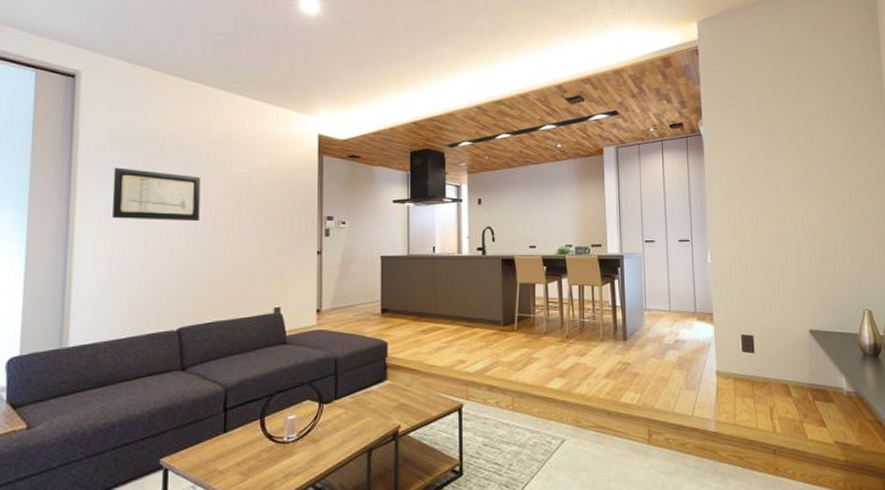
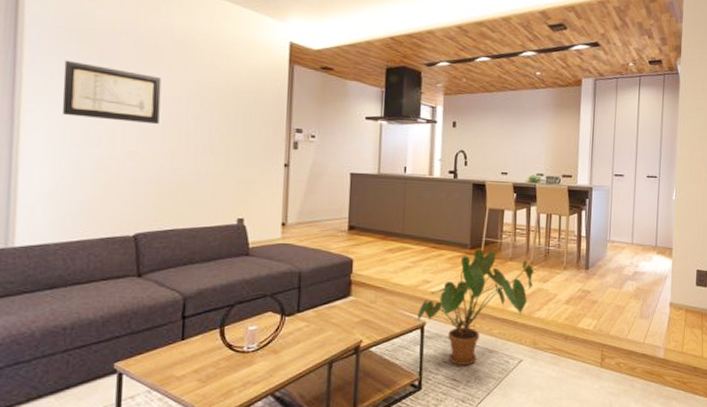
house plant: none [454,325,571,449] -> present [417,249,534,366]

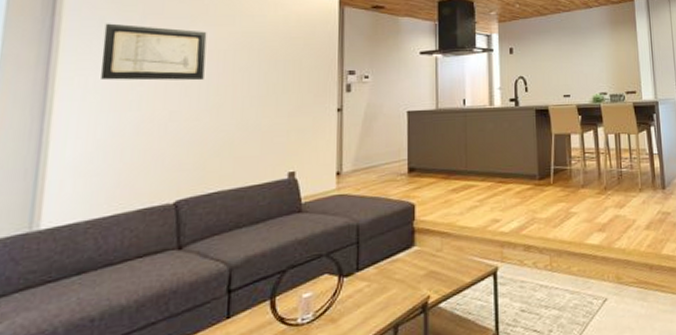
house plant: present [417,249,534,366] -> none [489,178,610,314]

